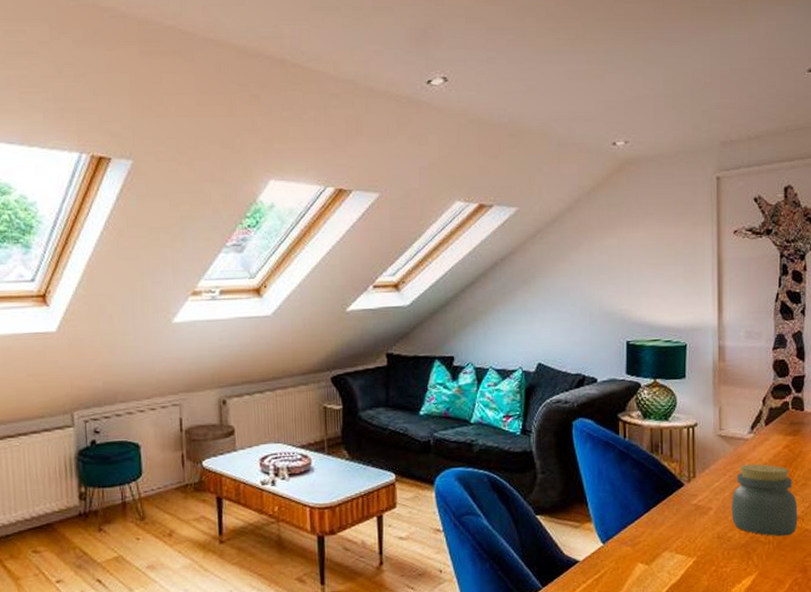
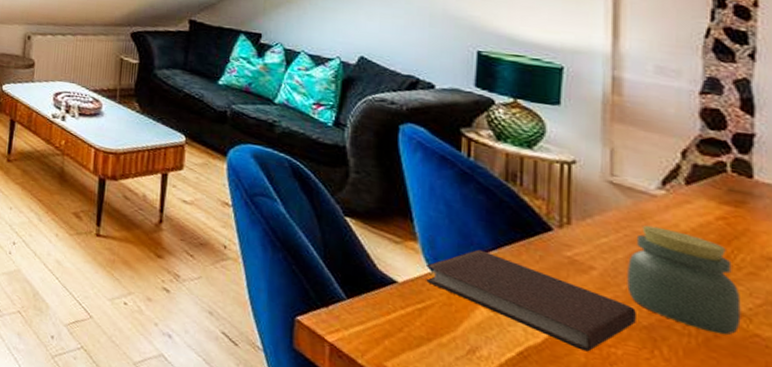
notebook: none [599,516,737,577] -> present [425,249,636,352]

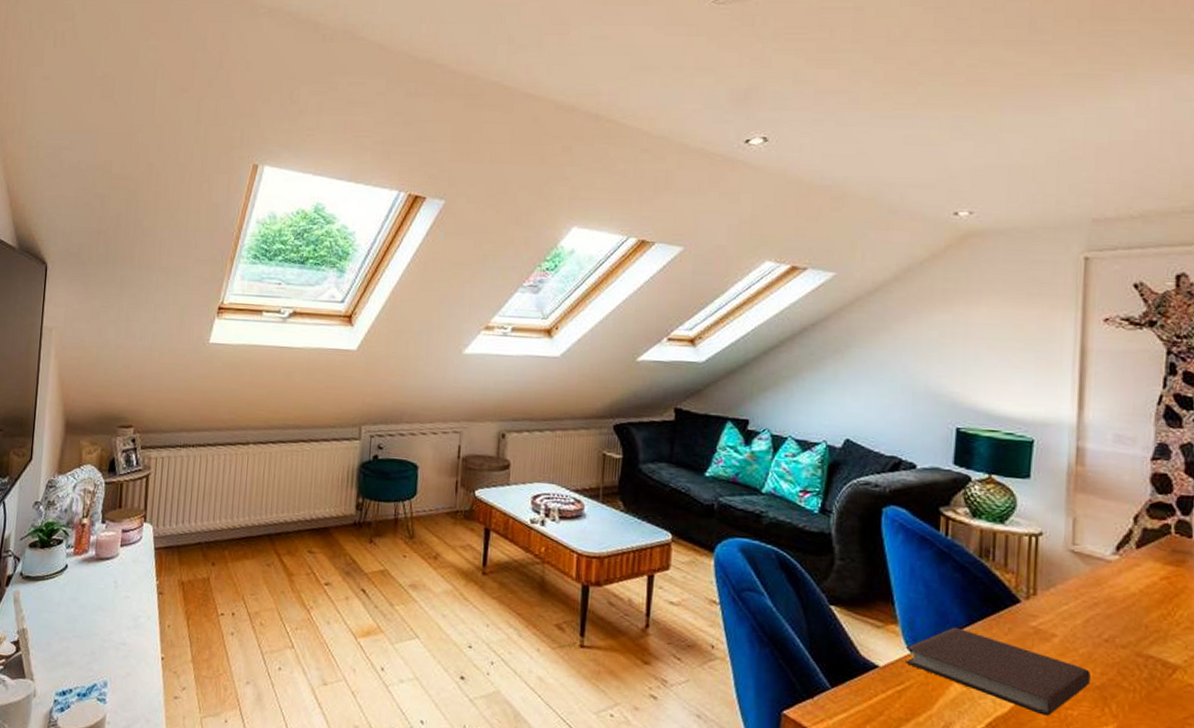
jar: present [627,225,741,335] -> none [1083,590,1179,688]

